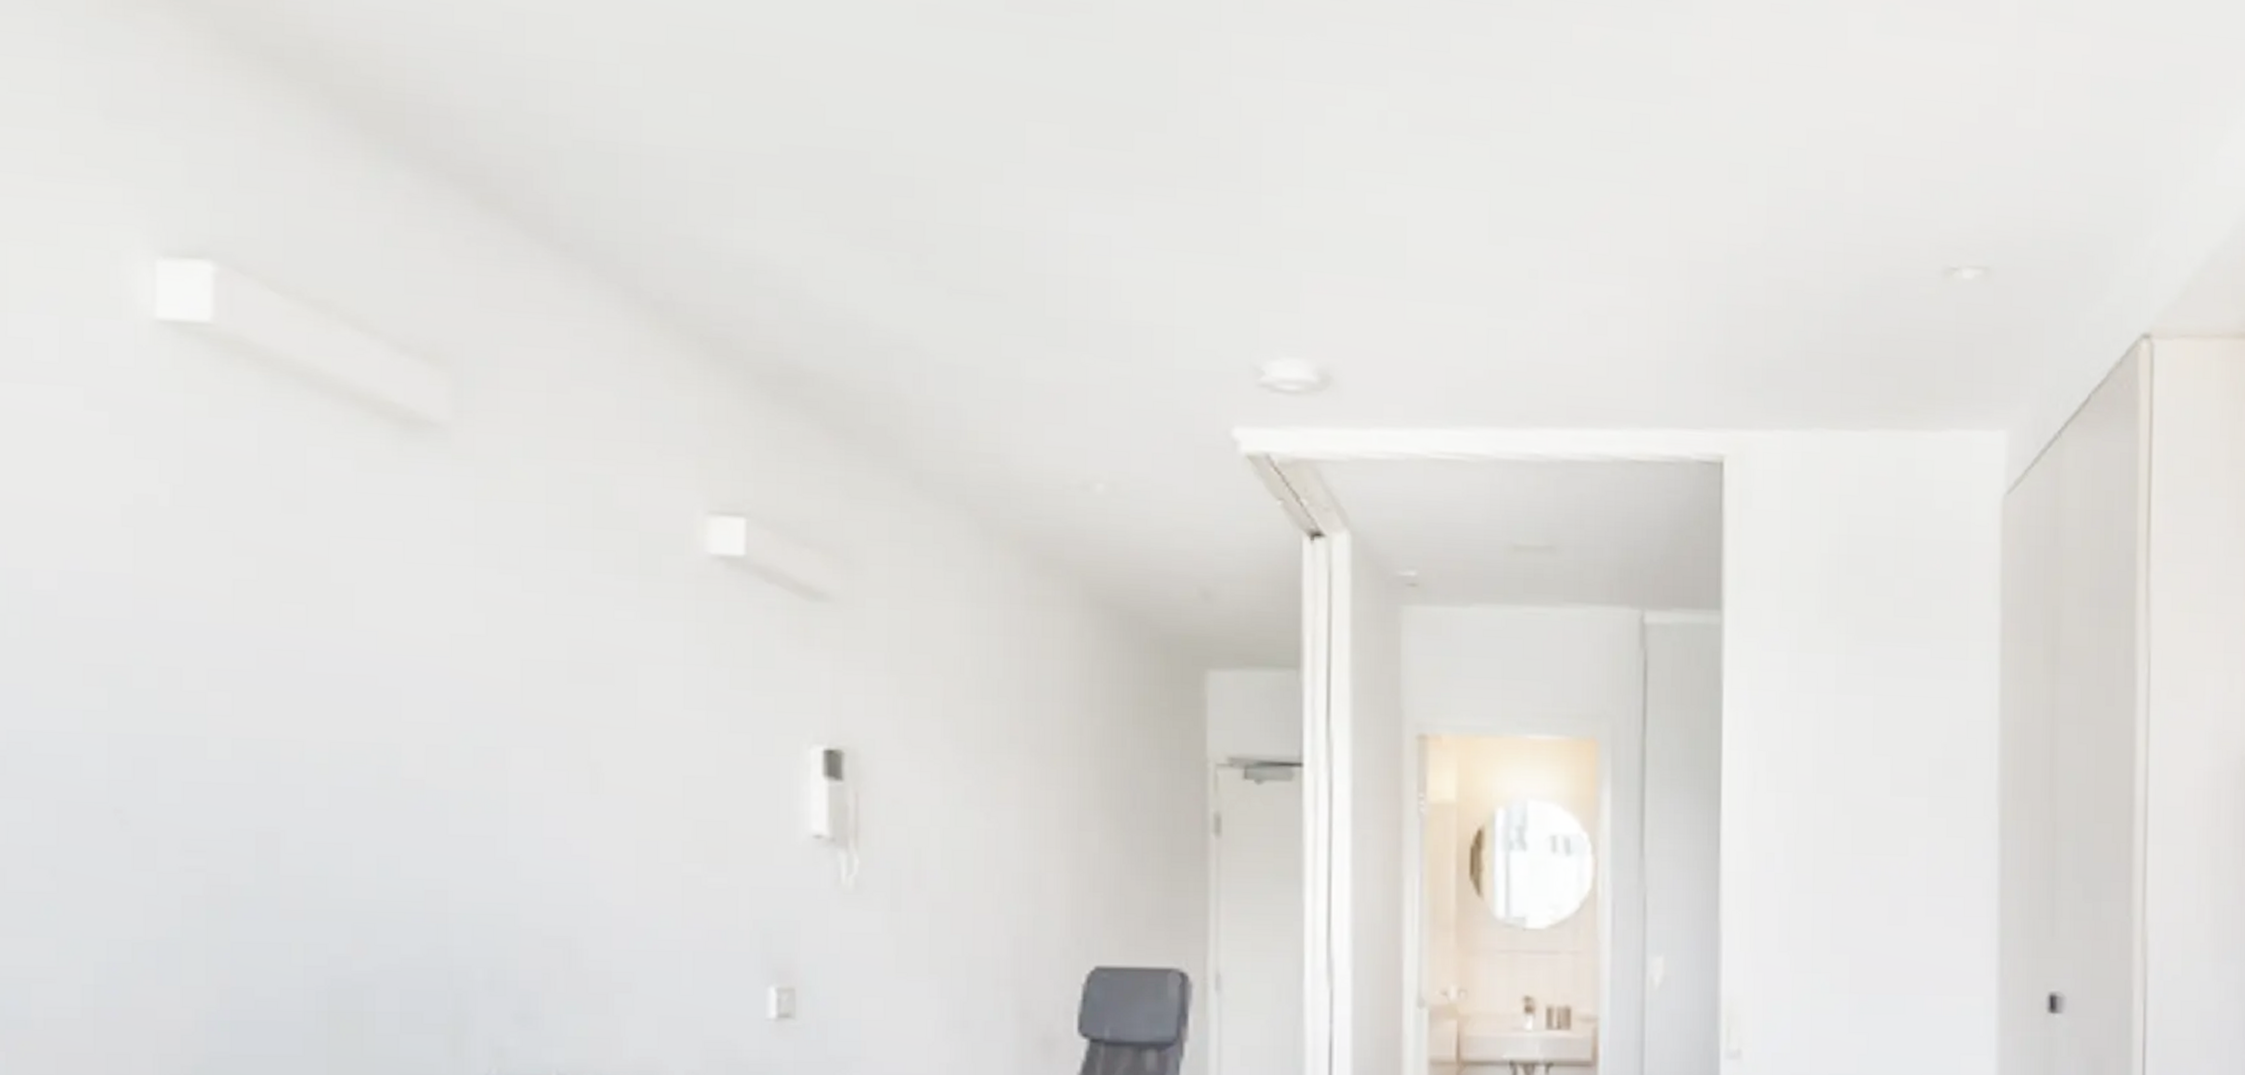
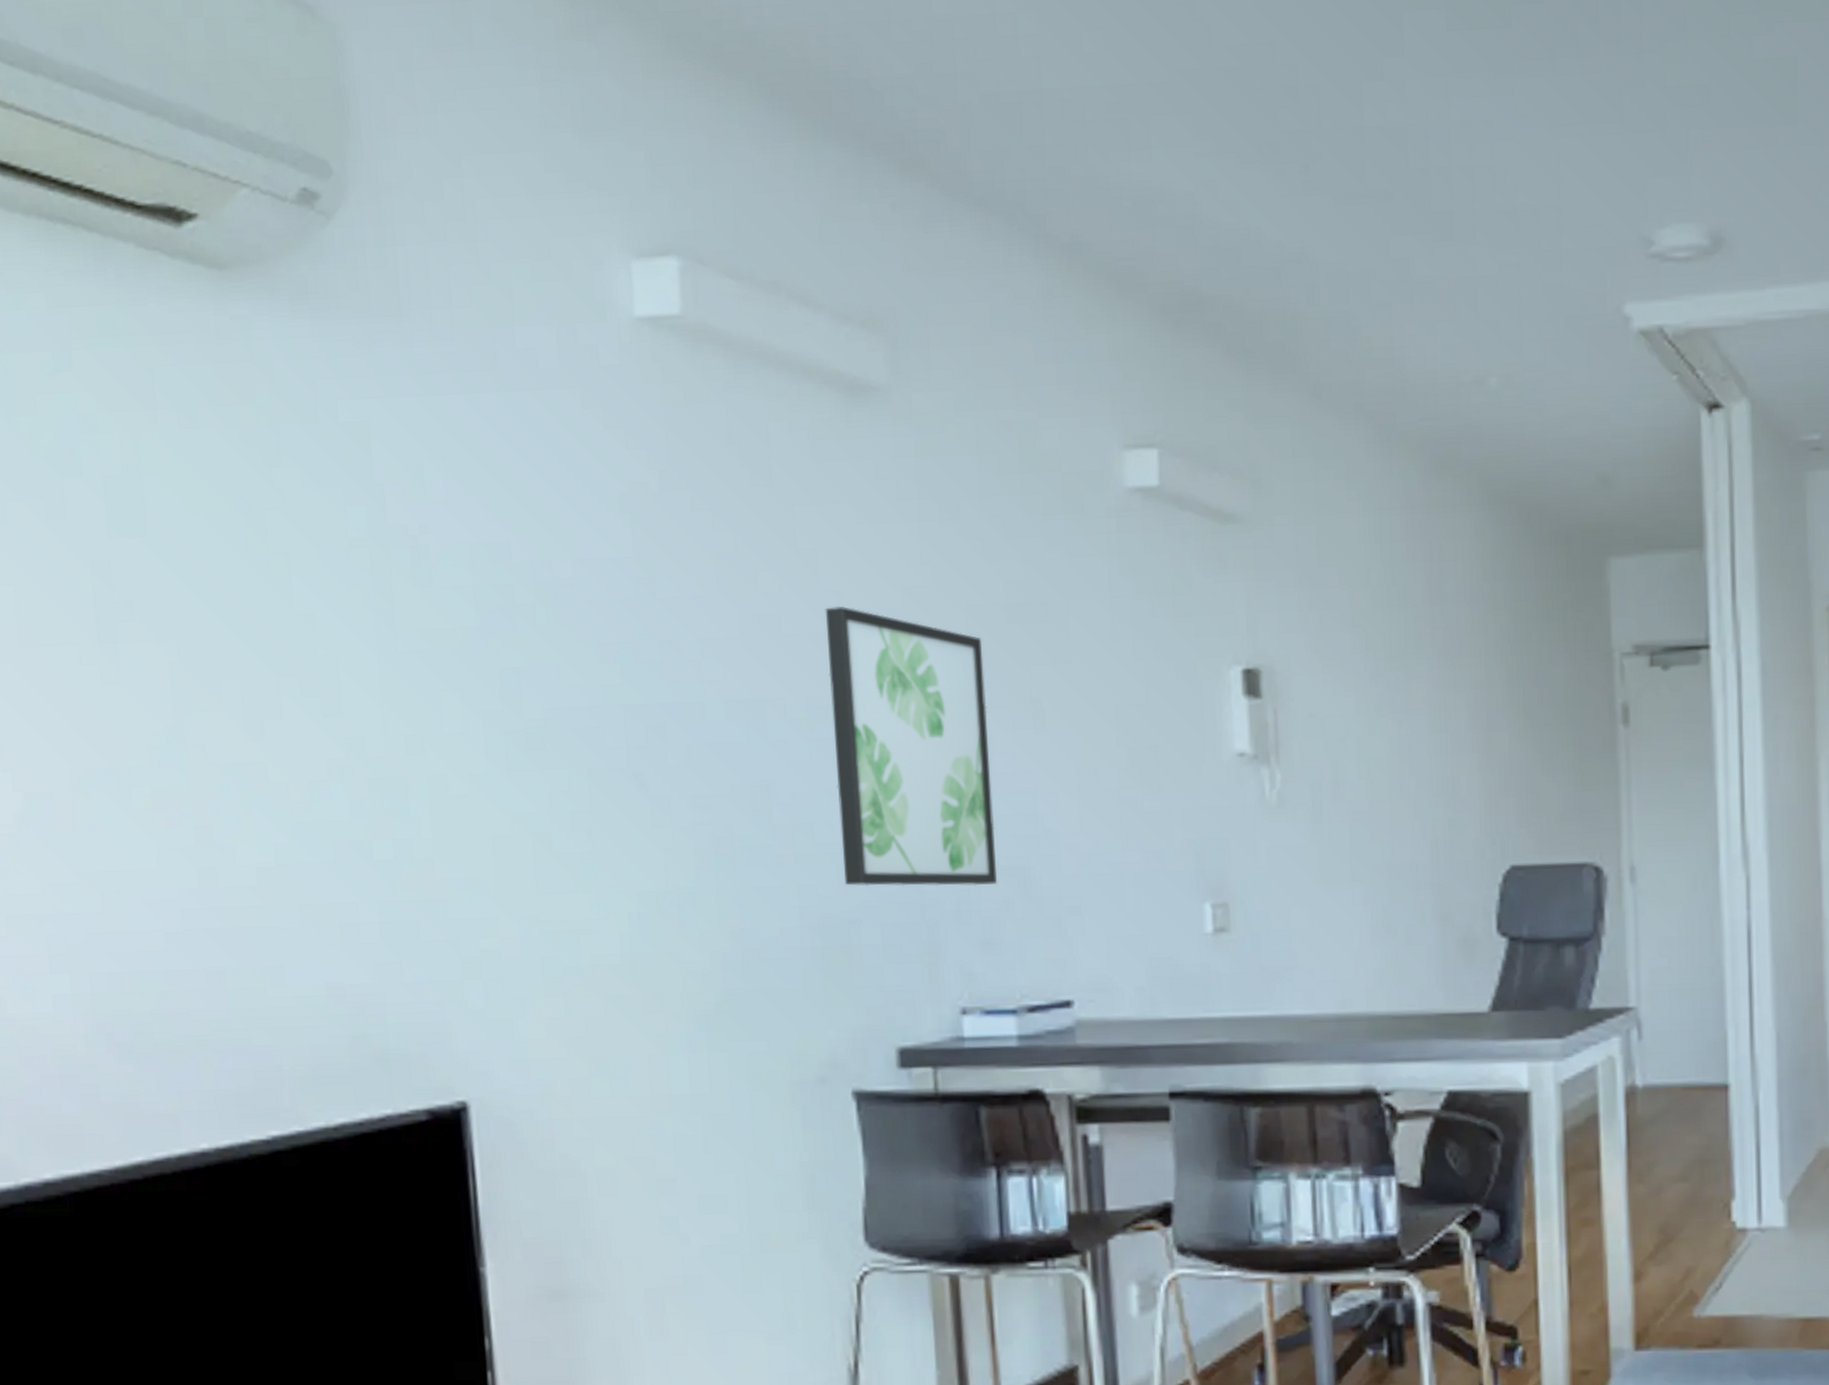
wall art: none [358,647,540,955] -> present [825,605,997,886]

